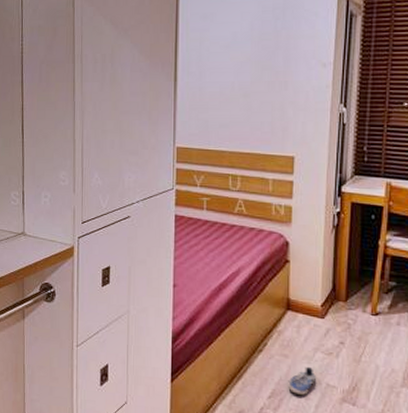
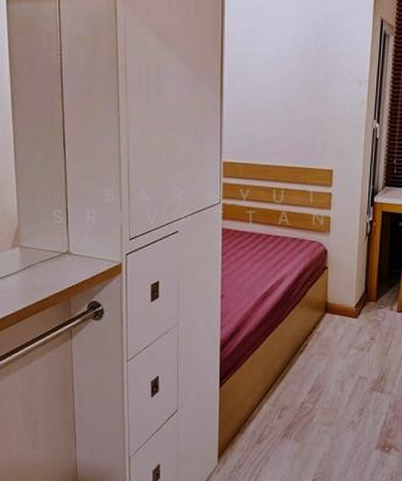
shoe: present [288,366,317,396] -> none [326,362,351,389]

